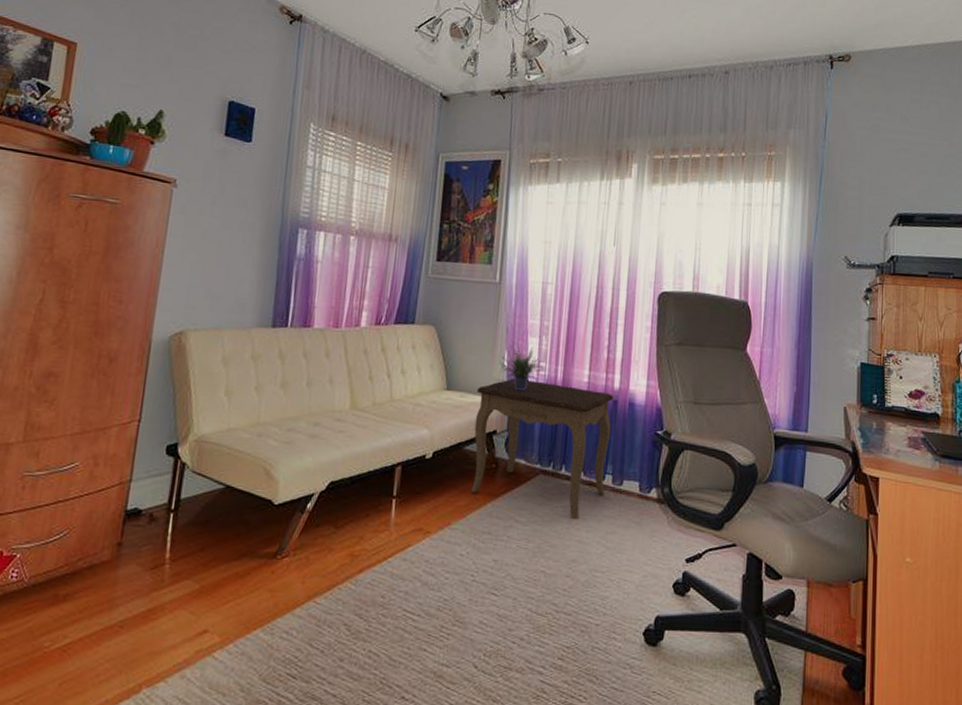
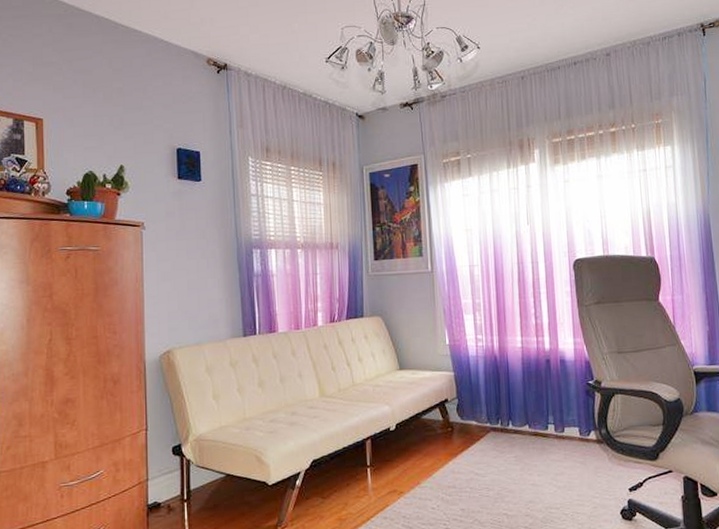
side table: present [471,378,614,520] -> none [425,352,550,467]
potted plant: present [501,341,545,391] -> none [443,321,482,363]

